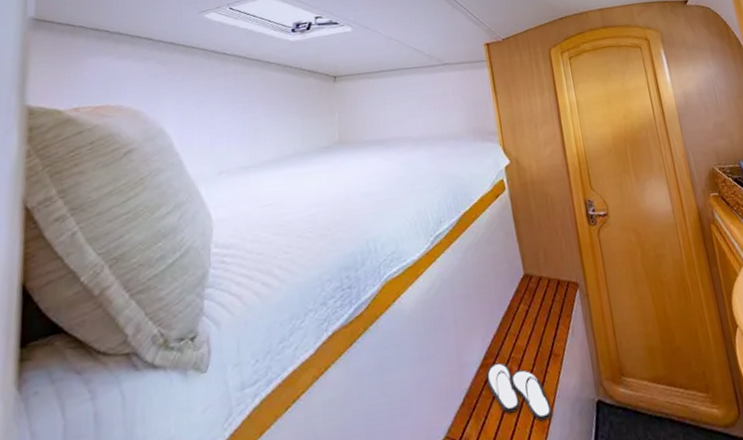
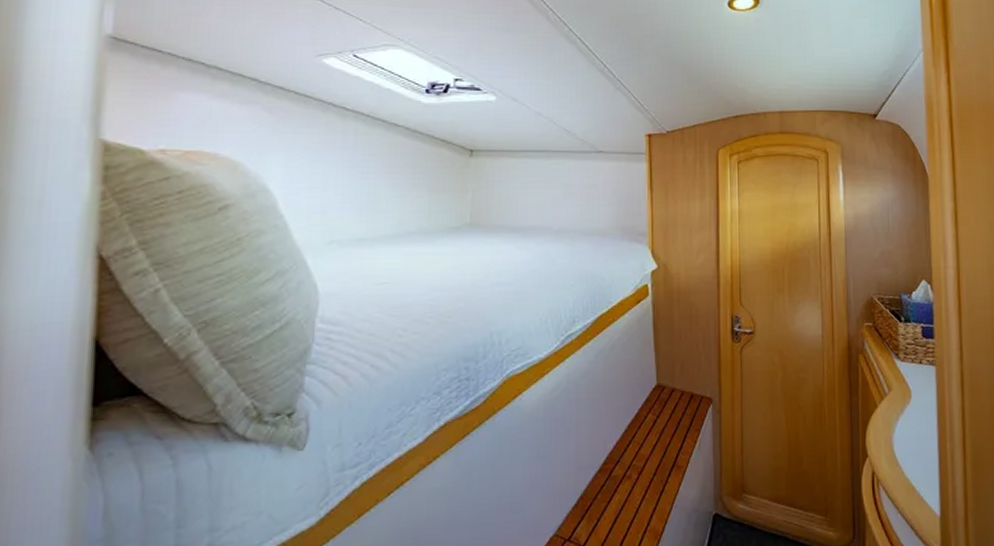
slippers: present [487,362,552,421] -> none [605,468,667,528]

